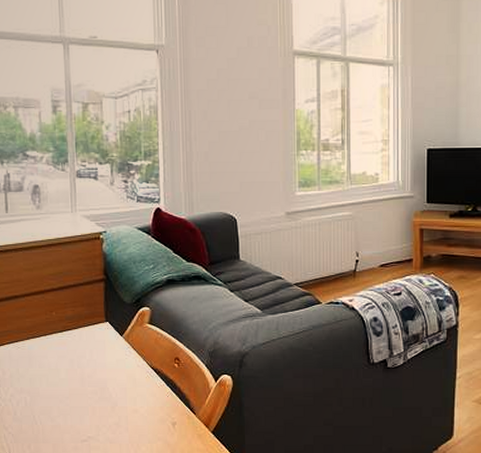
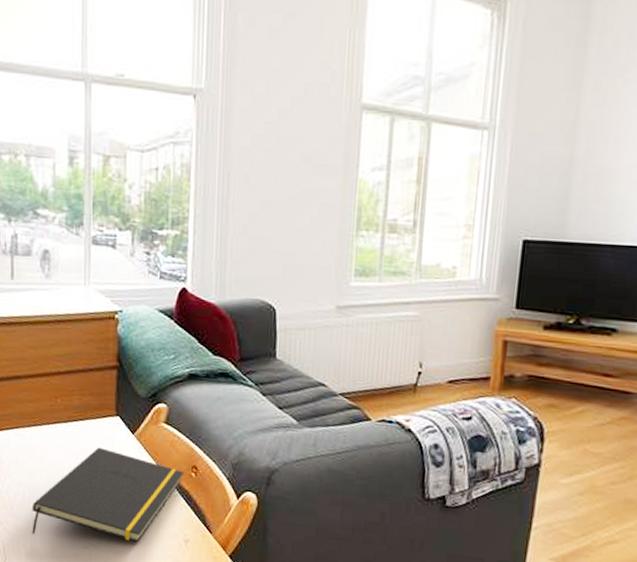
notepad: none [33,351,169,435] -> present [32,447,185,543]

